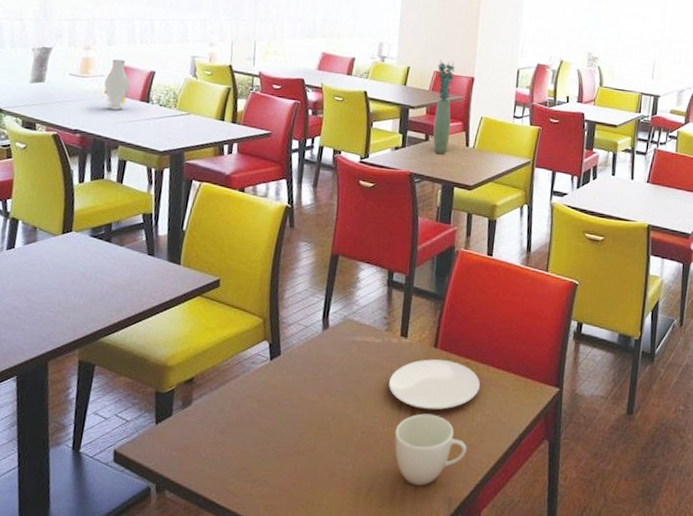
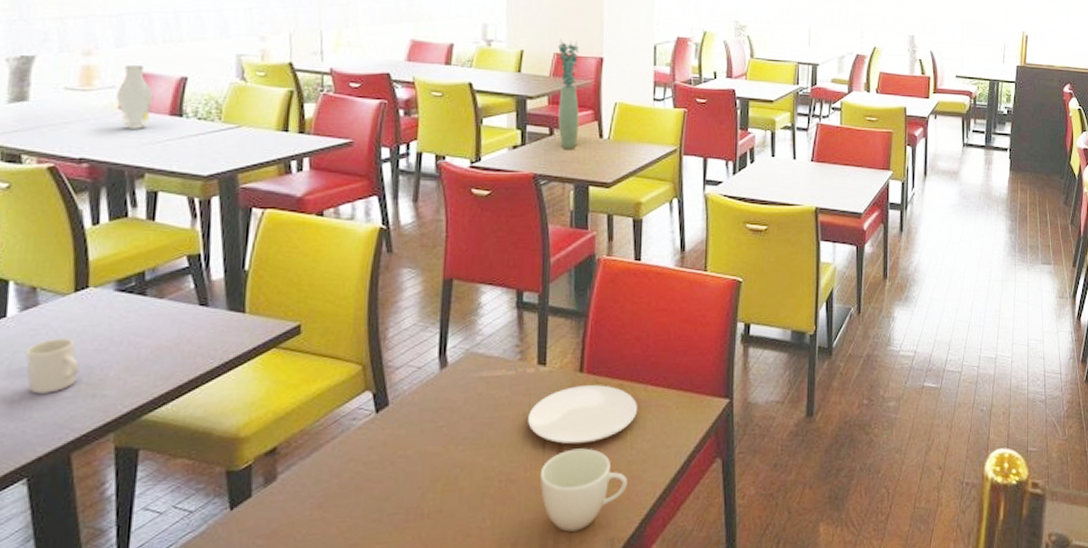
cup: none [24,269,61,312] -> present [25,338,80,394]

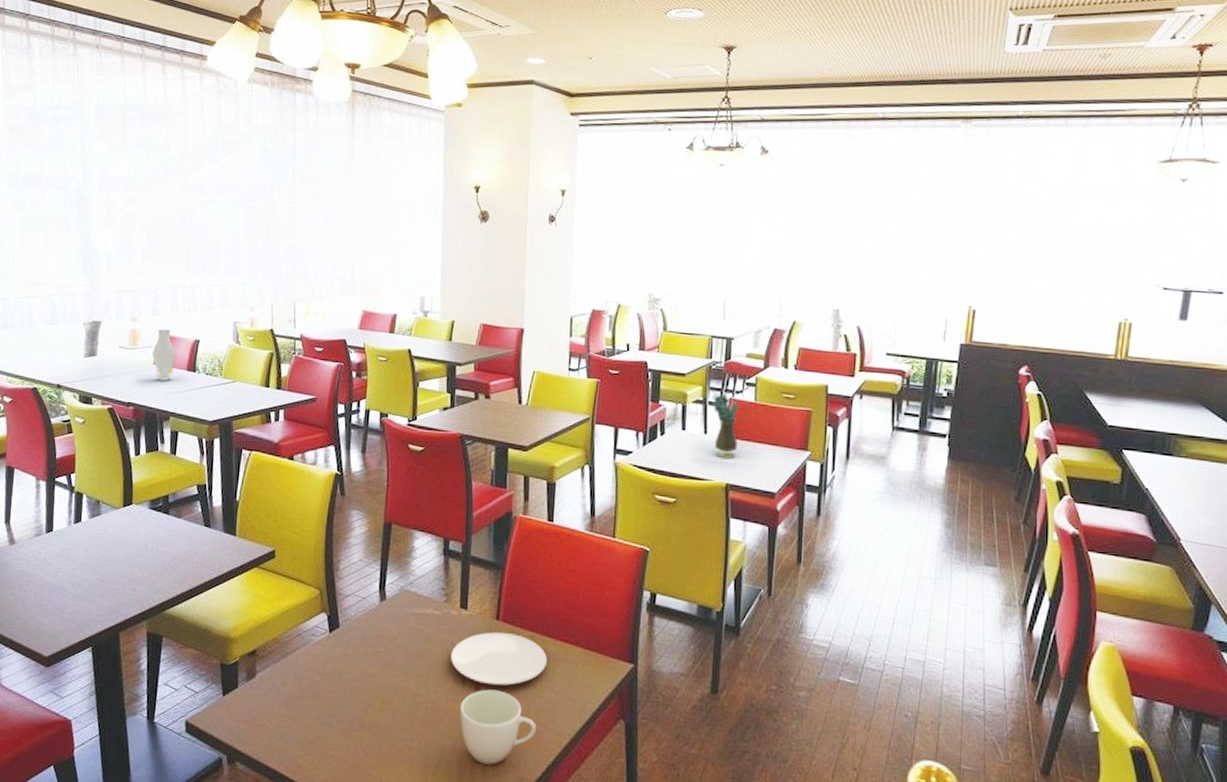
cup: present [25,338,80,394] -> none [92,542,126,584]
vase: present [558,39,579,152] -> none [482,311,502,415]
vase: none [800,117,826,183] -> present [712,391,739,460]

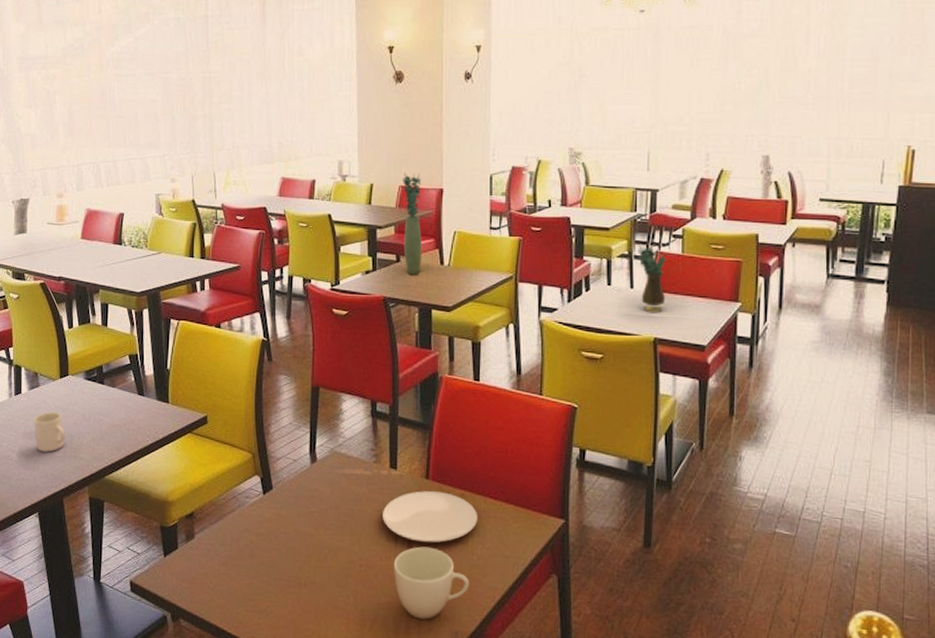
cup: none [92,542,126,584] -> present [33,412,65,452]
vase: present [152,329,177,381] -> none [80,205,103,255]
vase: none [482,311,502,415] -> present [403,172,422,277]

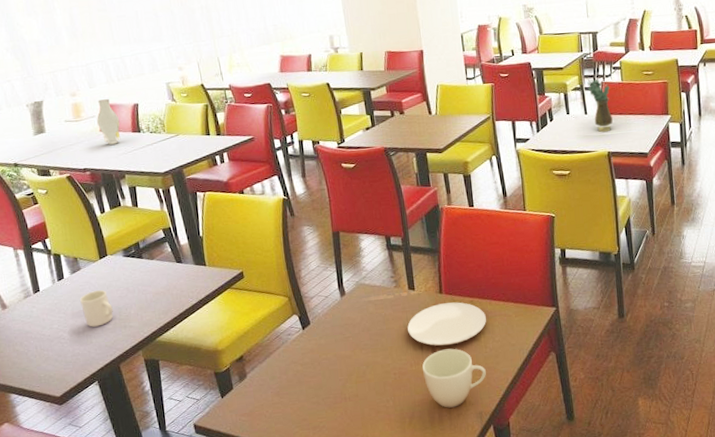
vase: none [80,205,103,255] -> present [97,99,121,145]
vase: present [403,172,422,277] -> none [387,40,413,128]

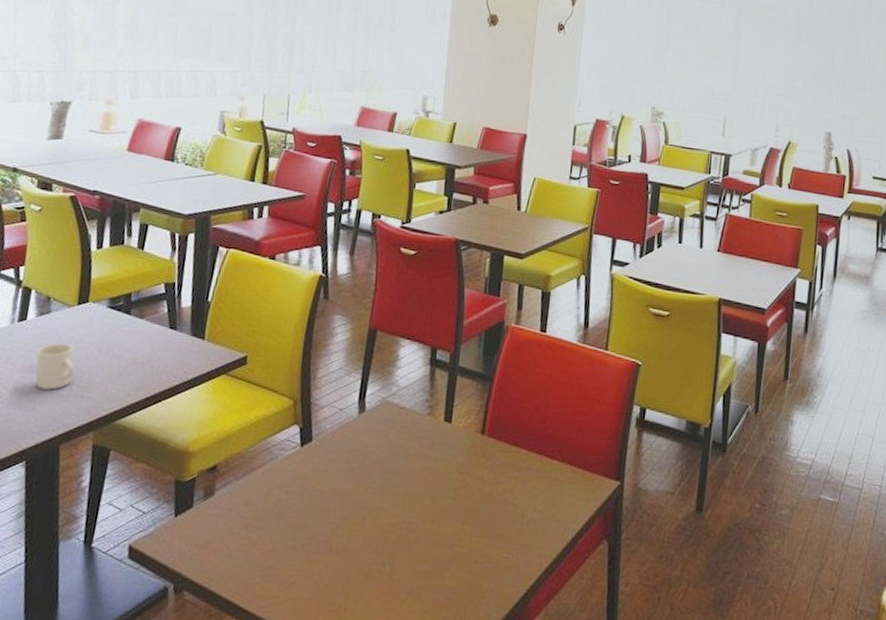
vase: present [97,99,121,145] -> none [126,114,154,170]
plate: present [407,302,487,347] -> none [430,447,533,505]
cup: present [421,348,486,408] -> none [436,508,517,591]
vase: present [587,78,613,133] -> none [709,206,735,275]

